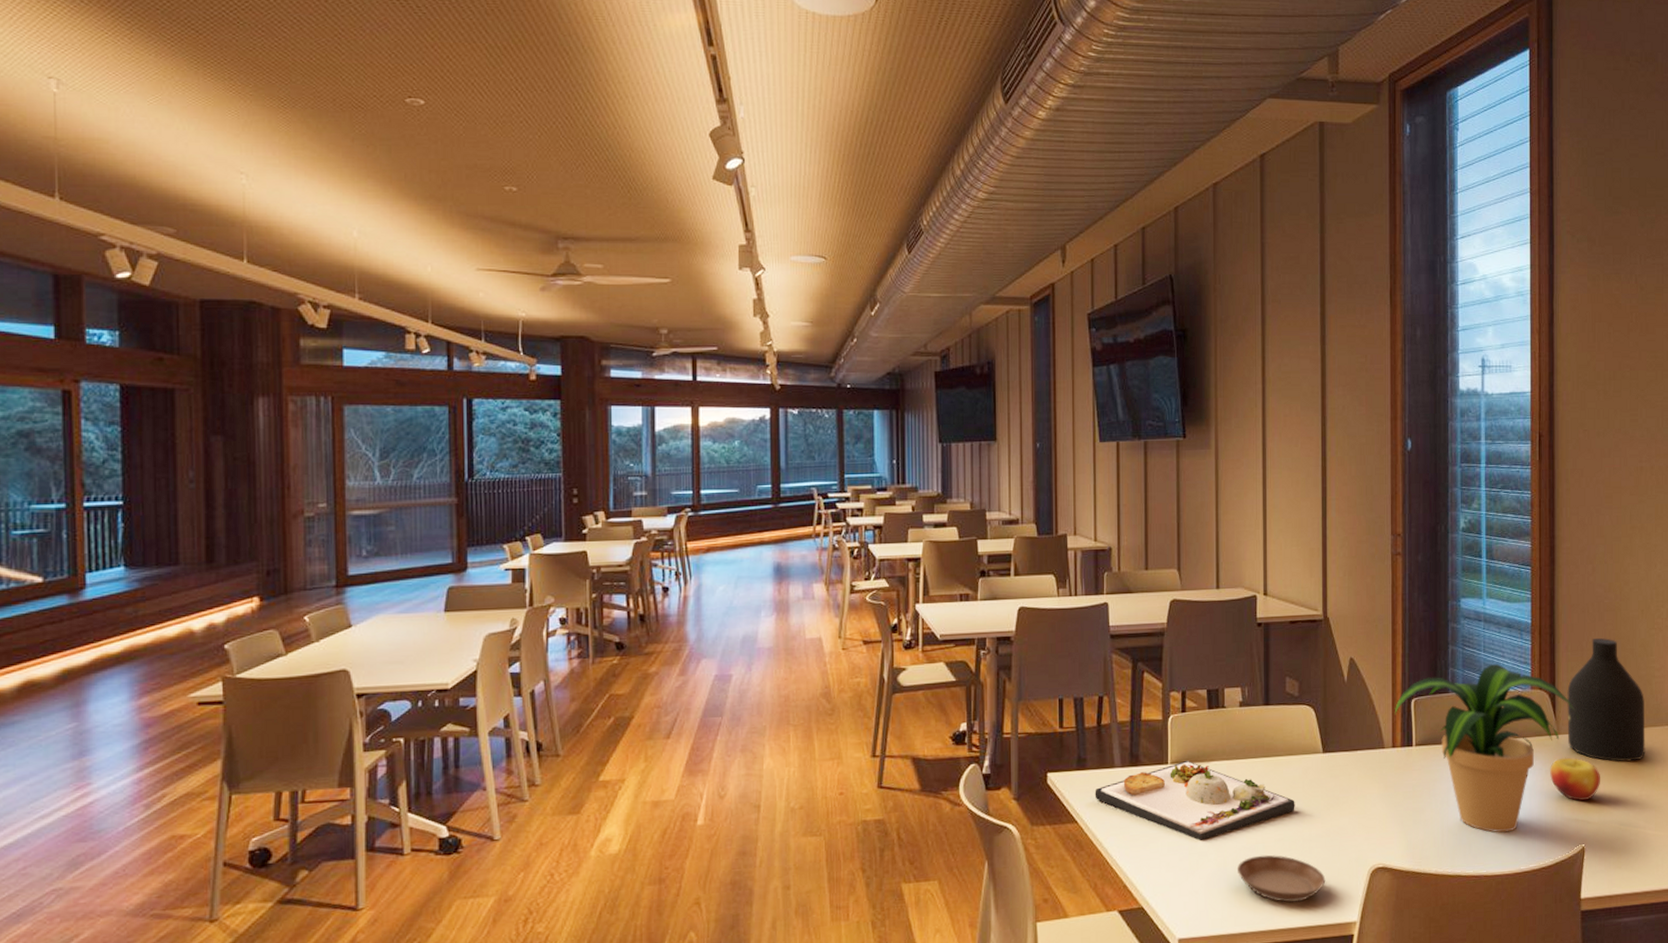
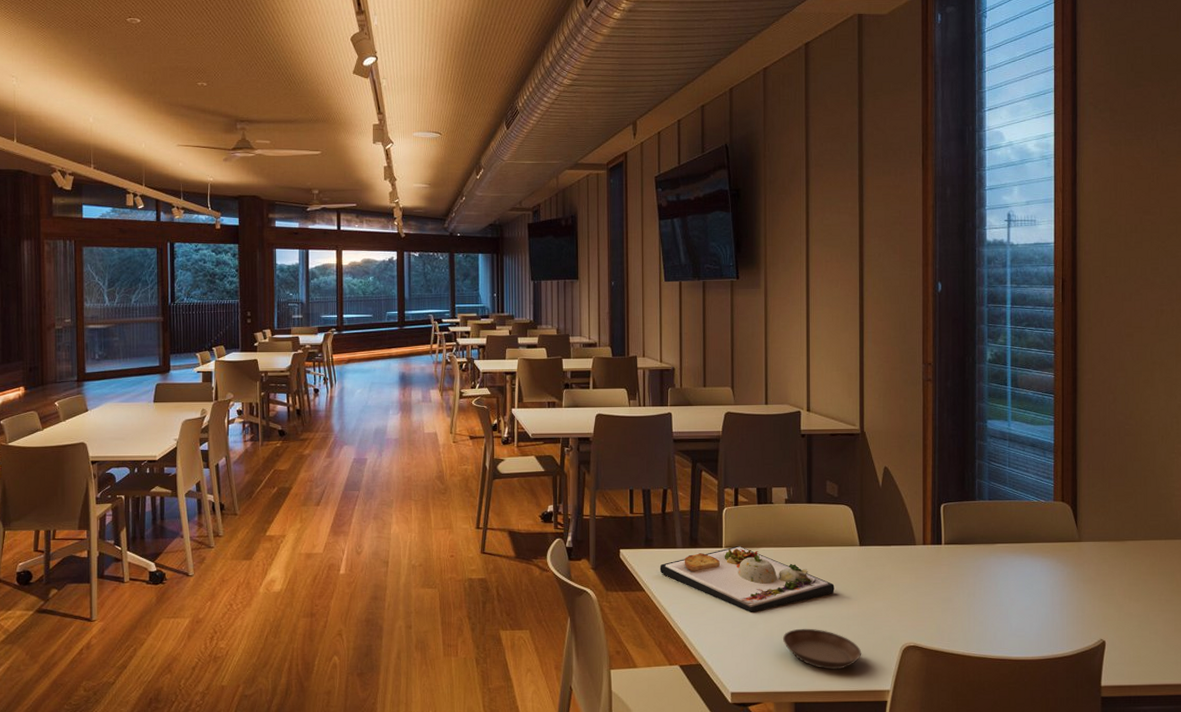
potted plant: present [1394,664,1579,833] -> none [925,478,1100,624]
apple: present [1550,757,1600,801] -> none [1072,562,1120,600]
bottle: present [1567,638,1645,763] -> none [1088,459,1165,569]

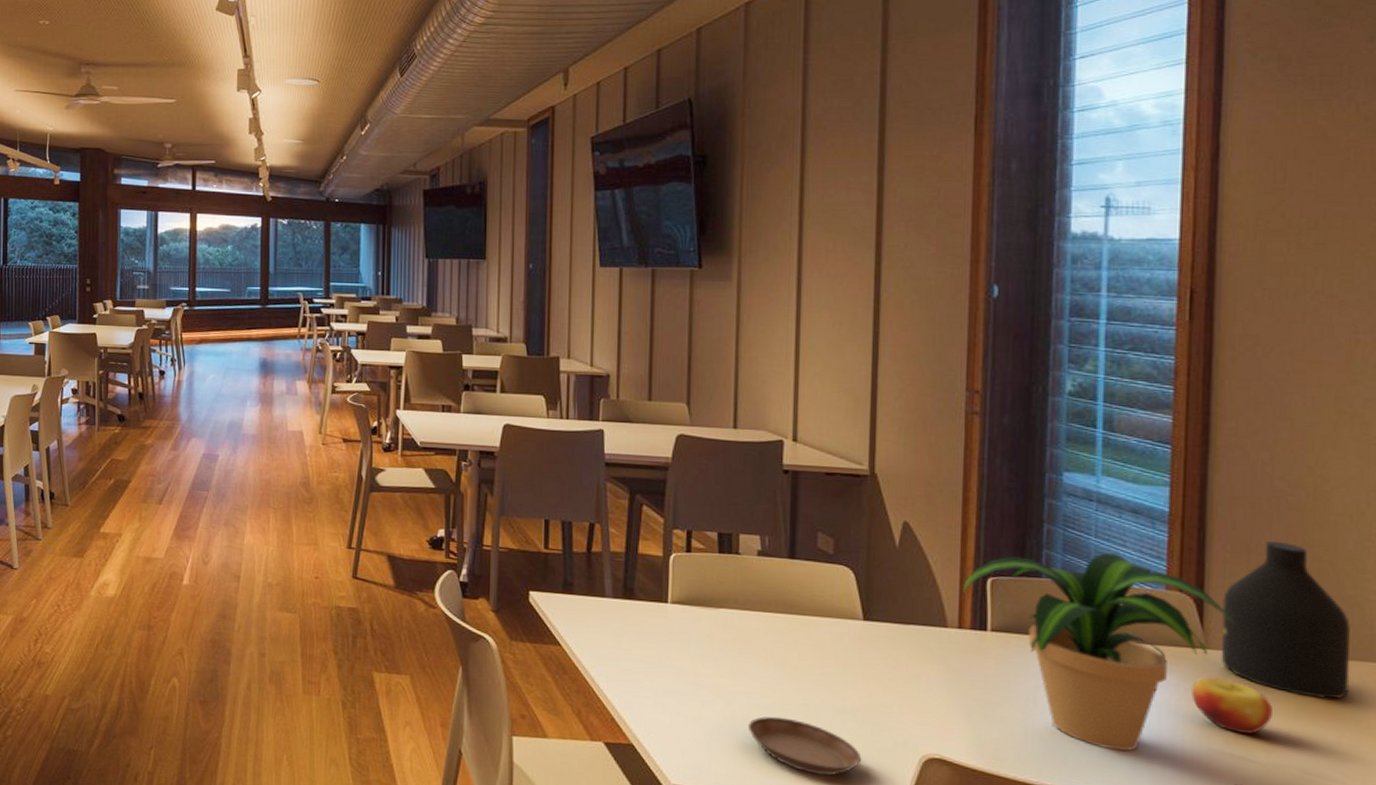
dinner plate: present [660,546,835,612] -> none [581,603,825,689]
potted plant: none [925,478,1100,624] -> present [962,553,1241,752]
apple: none [1072,562,1120,600] -> present [1191,677,1272,734]
bottle: none [1088,459,1165,569] -> present [1221,541,1351,700]

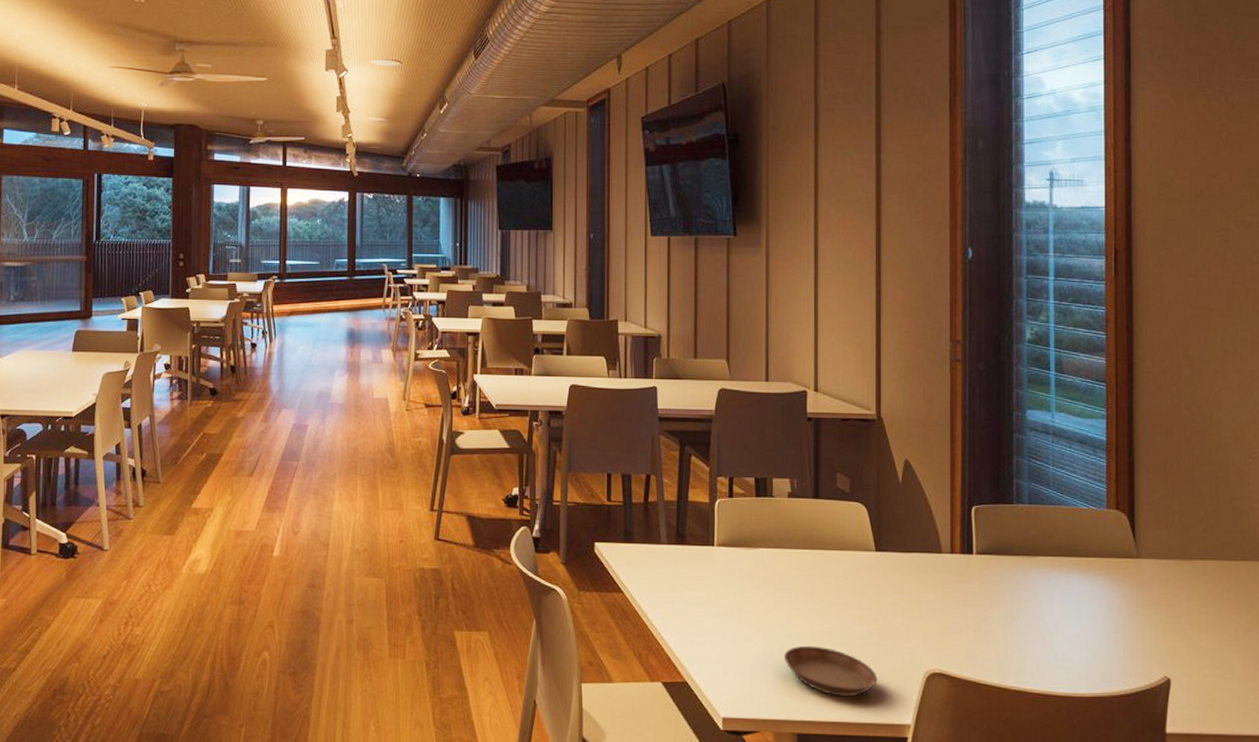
potted plant: present [962,553,1241,752] -> none [953,479,1162,654]
apple: present [1191,677,1272,734] -> none [1129,583,1188,630]
bottle: present [1221,541,1351,700] -> none [1148,463,1242,595]

